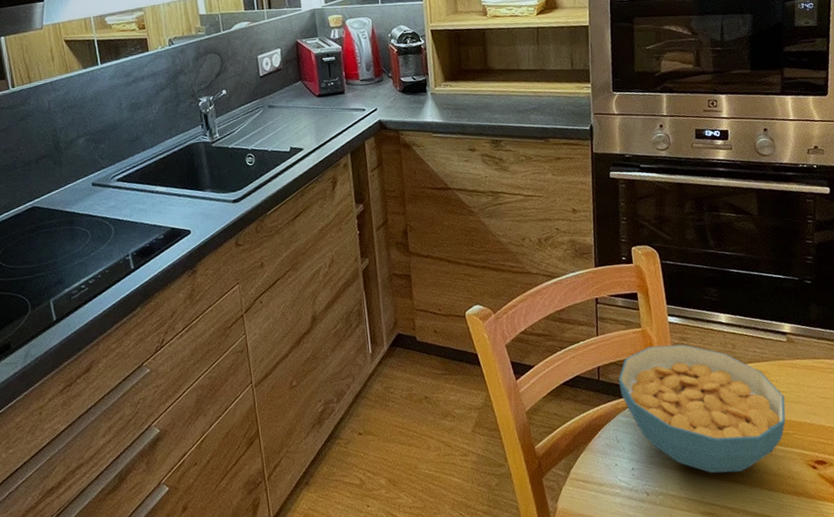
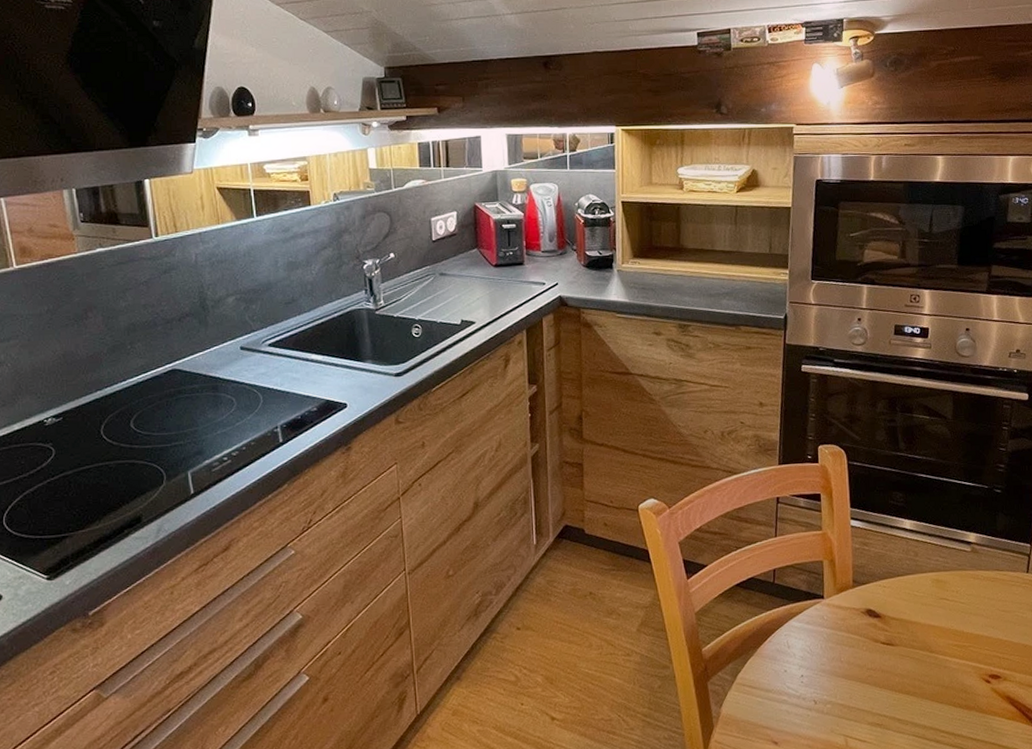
cereal bowl: present [619,344,786,473] -> none [795,549,964,684]

